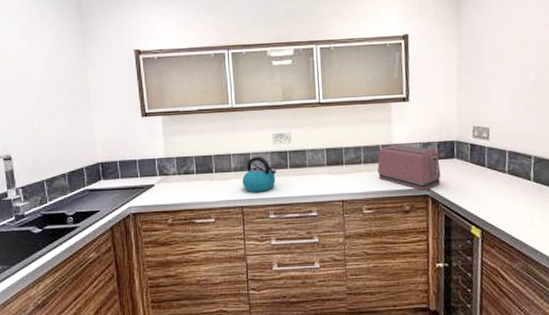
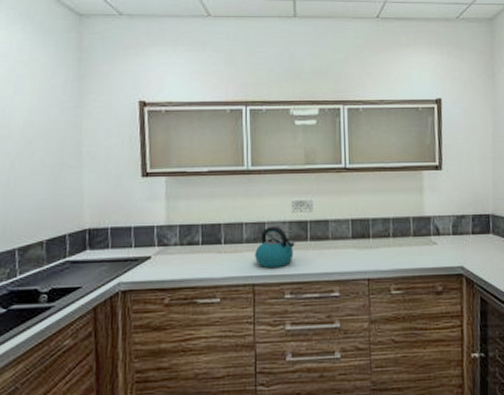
toaster: present [377,144,441,190] -> none [407,216,476,268]

